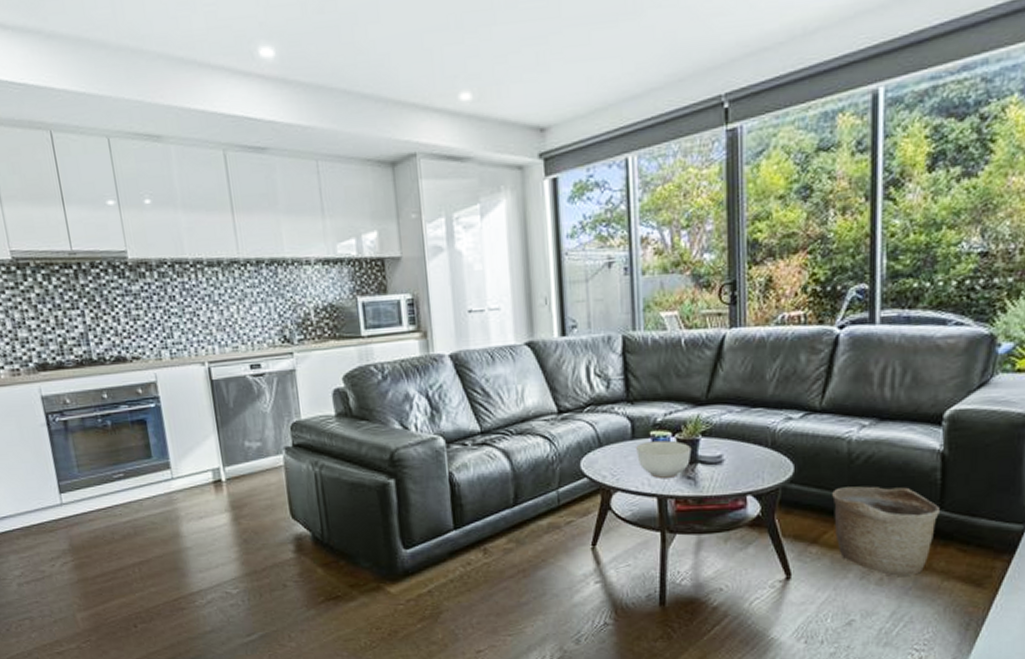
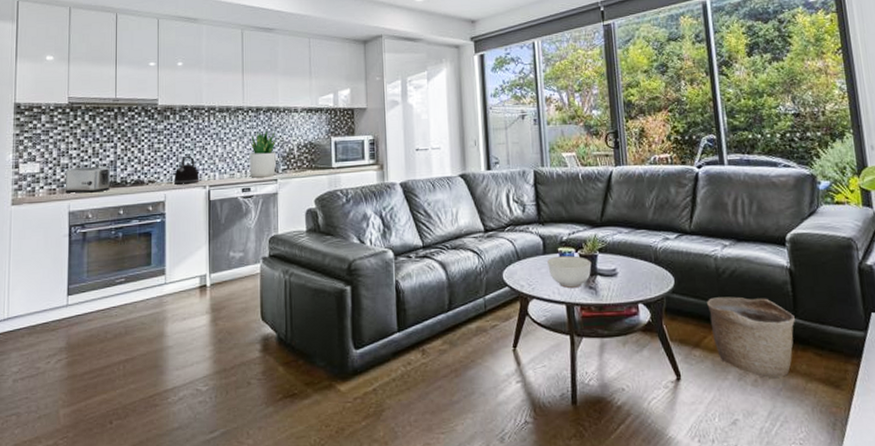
toaster: none [26,340,86,375] -> present [65,167,111,194]
kettle: none [162,324,196,361] -> present [173,155,200,185]
planter: none [253,288,290,351] -> present [249,130,276,178]

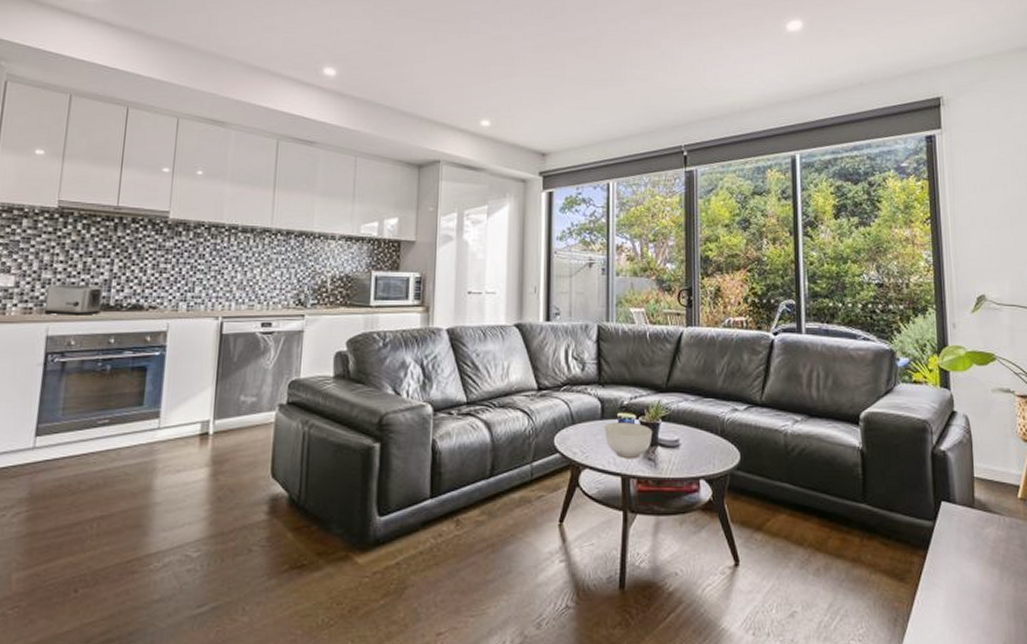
kettle: present [173,155,200,185] -> none [179,280,212,313]
planter: present [249,130,276,178] -> none [272,257,308,312]
basket: present [707,296,795,378] -> none [773,477,863,567]

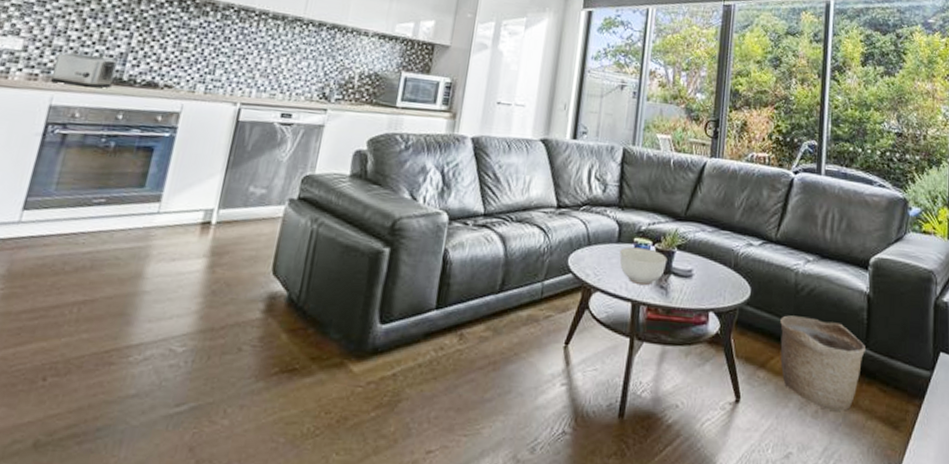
basket: none [773,477,863,567] -> present [780,315,865,411]

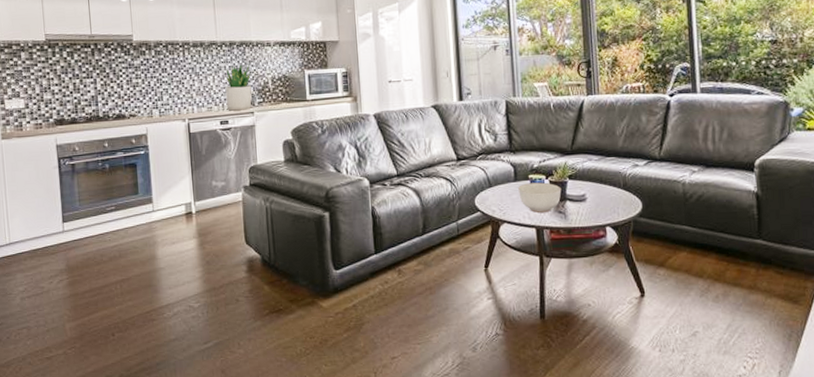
toaster: present [51,53,119,88] -> none [49,102,94,128]
planter: none [295,50,338,106] -> present [225,64,252,111]
basket: present [780,315,865,411] -> none [673,220,759,294]

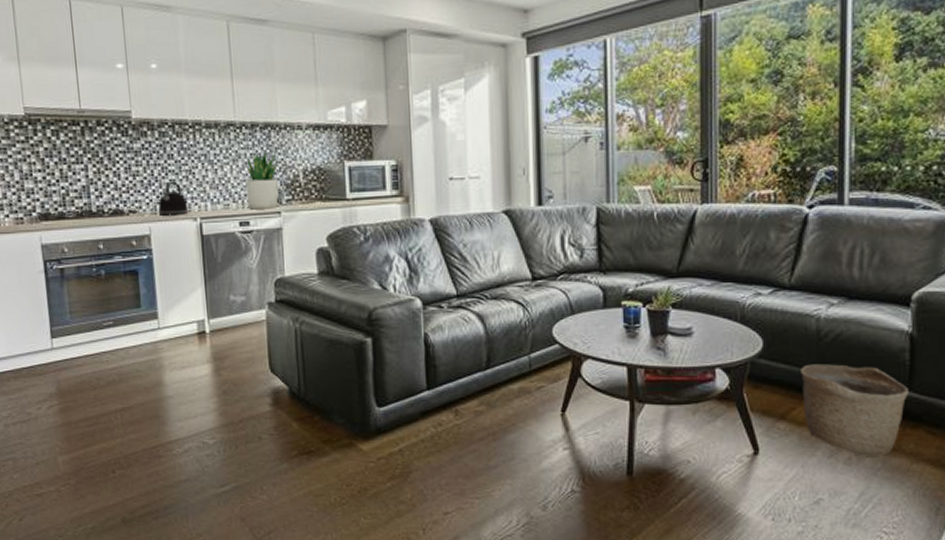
kettle: none [153,90,179,118] -> present [158,181,189,216]
bowl: present [518,182,562,213] -> none [608,311,662,349]
basket: none [673,220,759,294] -> present [801,364,908,456]

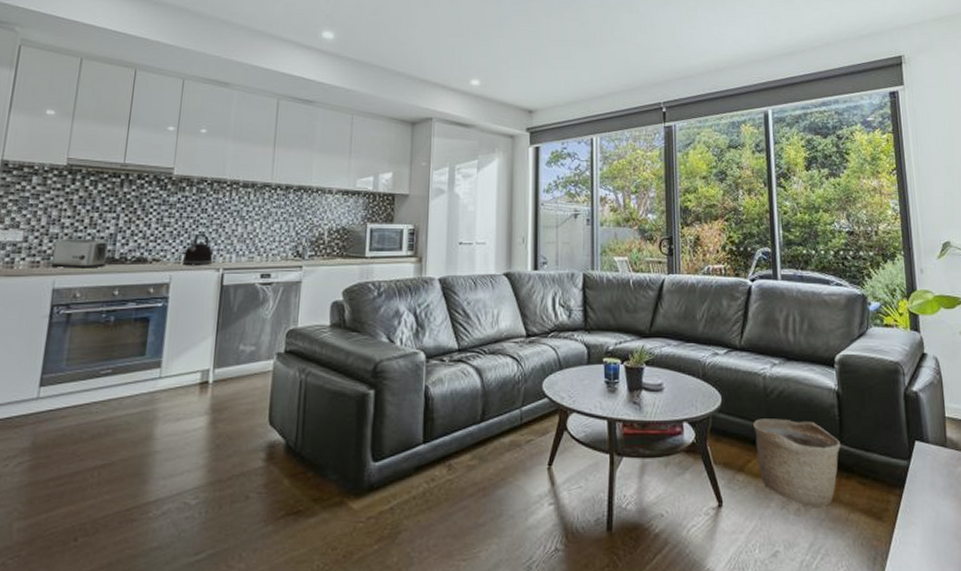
toaster: none [31,192,85,225] -> present [51,239,110,270]
planter: present [245,151,279,210] -> none [271,211,306,263]

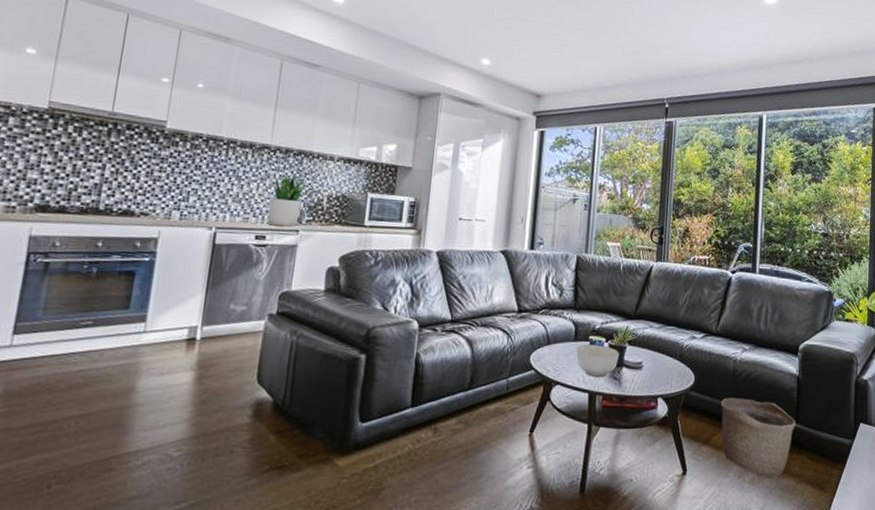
toaster: present [51,239,110,270] -> none [28,185,94,219]
kettle: present [181,233,213,265] -> none [172,190,206,223]
planter: none [271,211,306,263] -> present [267,175,306,227]
bowl: none [591,367,637,403] -> present [576,344,620,378]

